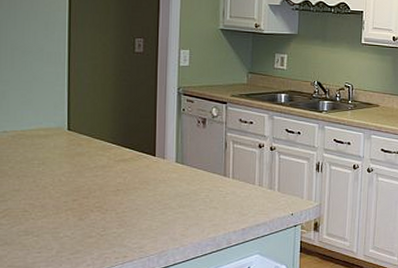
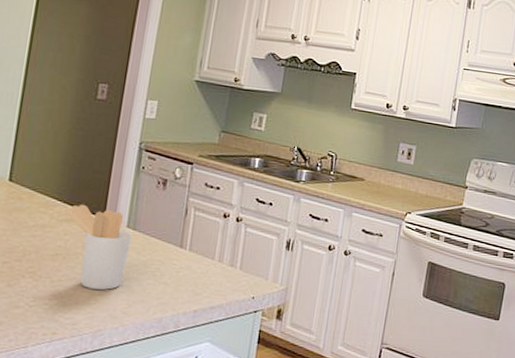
utensil holder: none [119,145,181,217] -> present [64,204,132,290]

